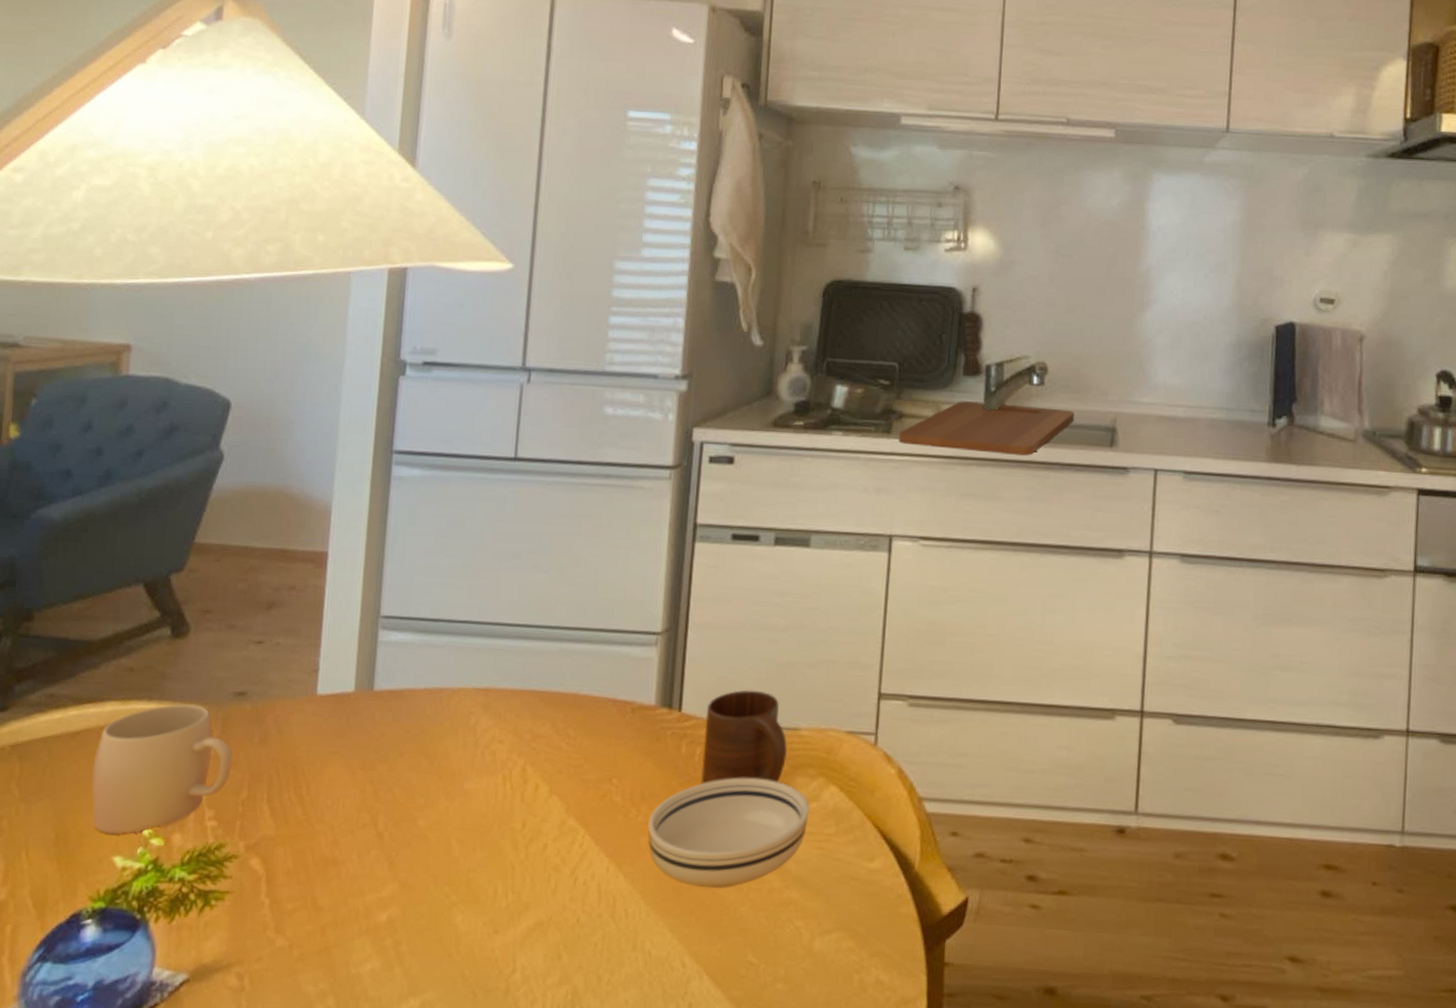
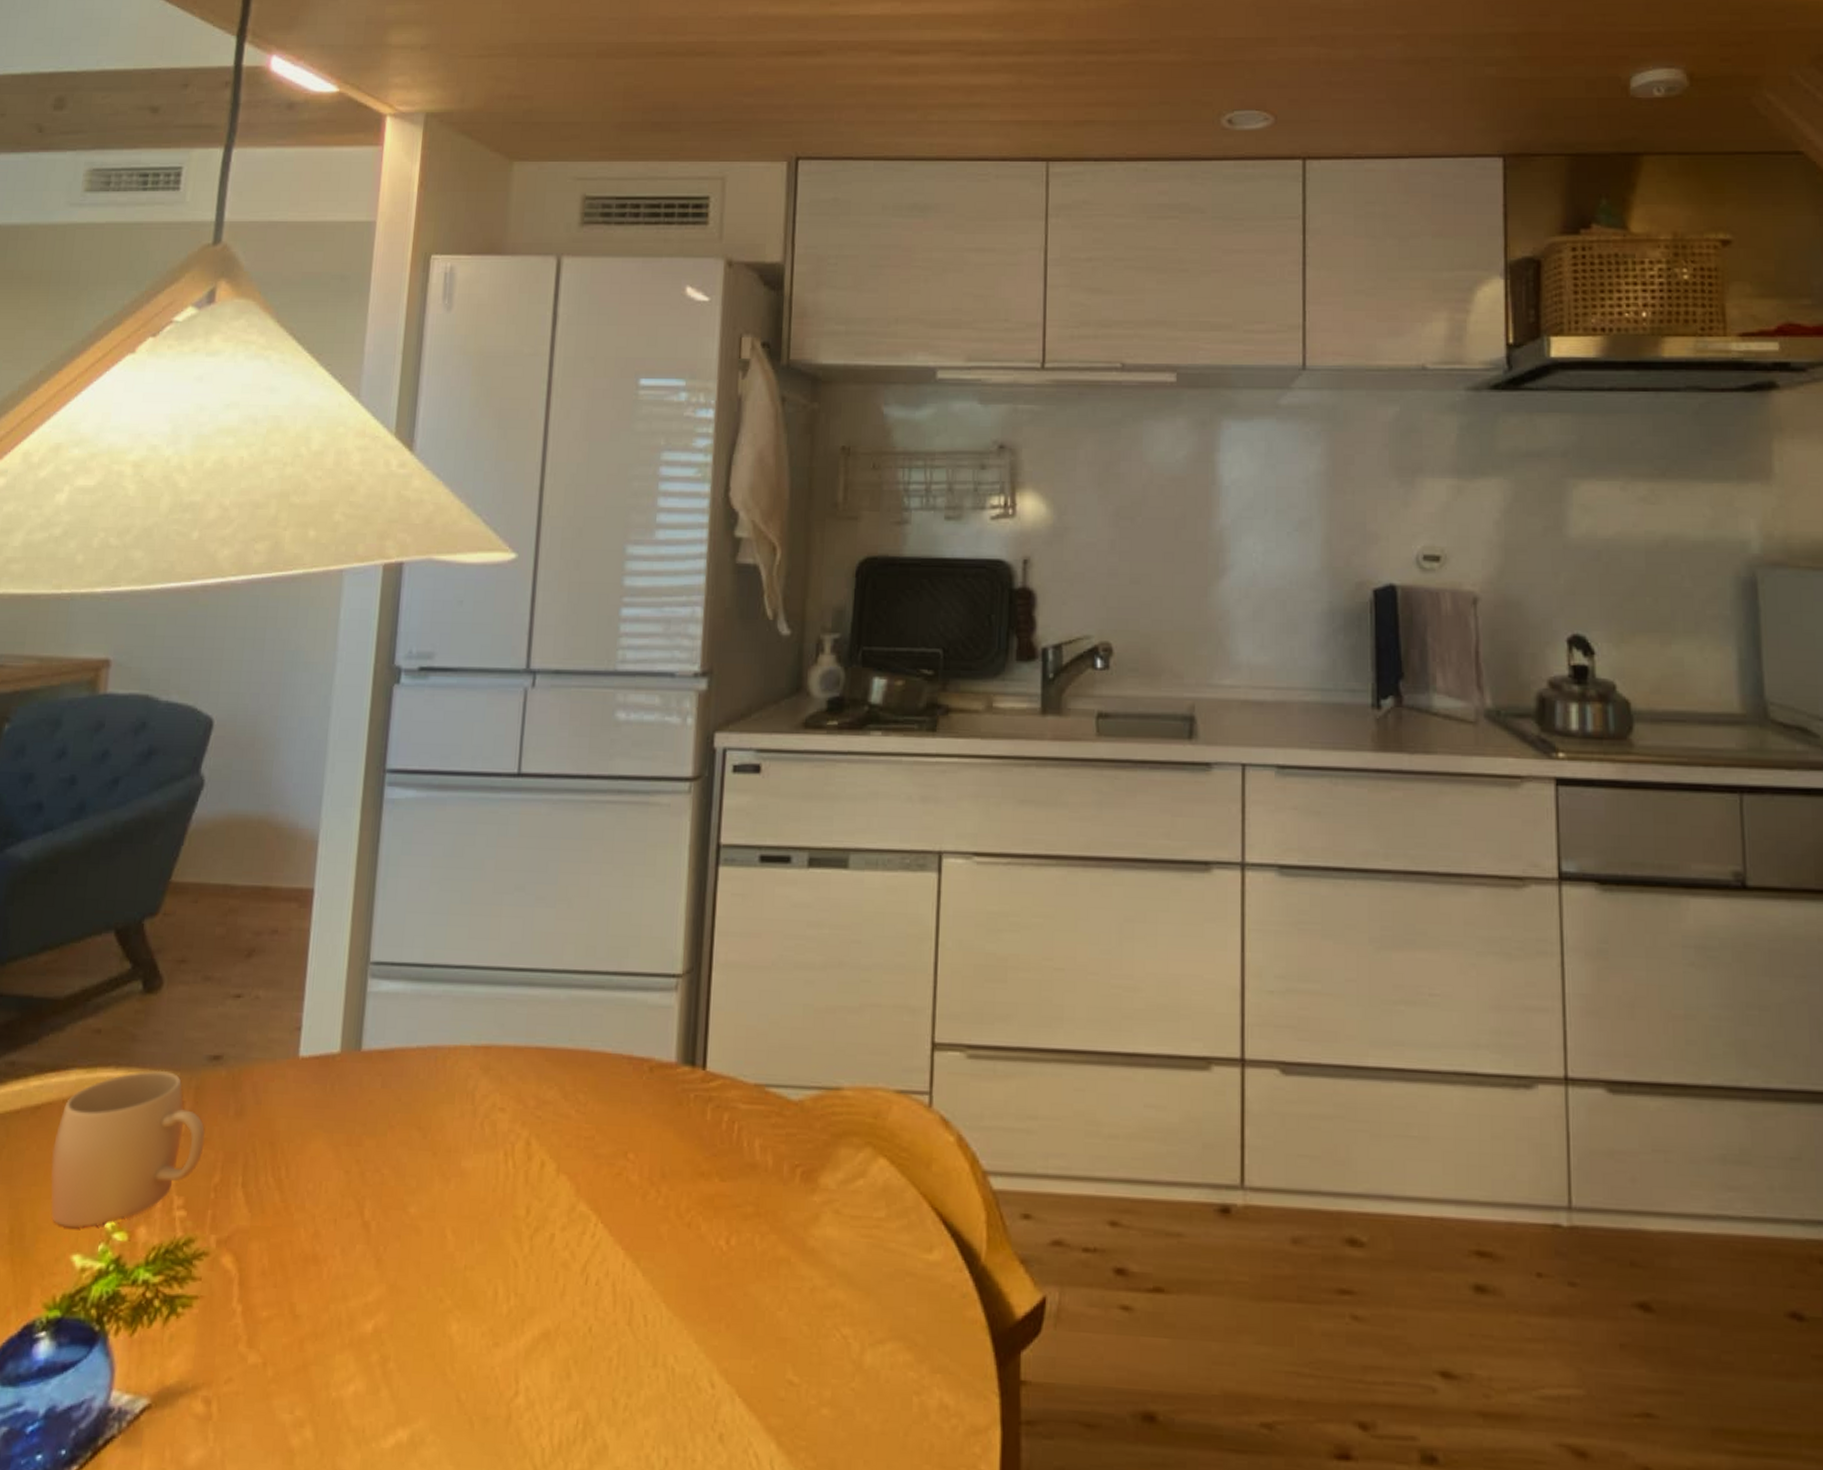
bowl: present [647,777,810,888] -> none [669,1149,856,1288]
cup: present [701,690,787,784] -> none [729,1041,828,1158]
cutting board: present [899,401,1074,457] -> none [946,691,1146,754]

